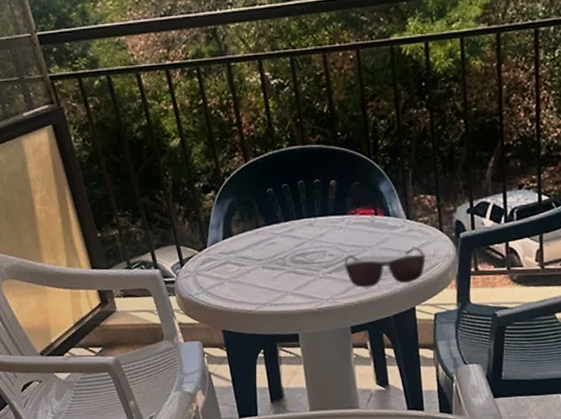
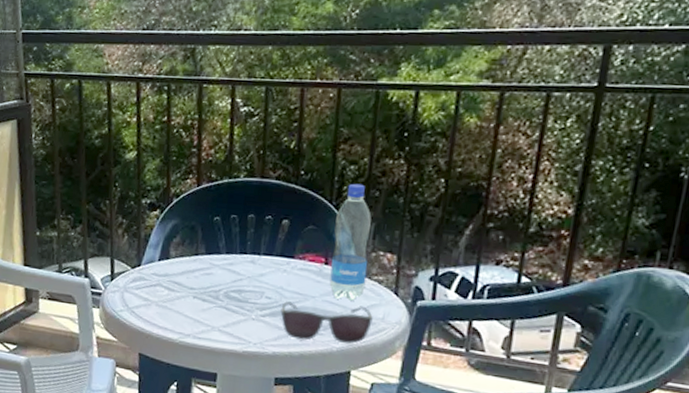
bottle: none [377,136,414,245] -> present [329,183,372,301]

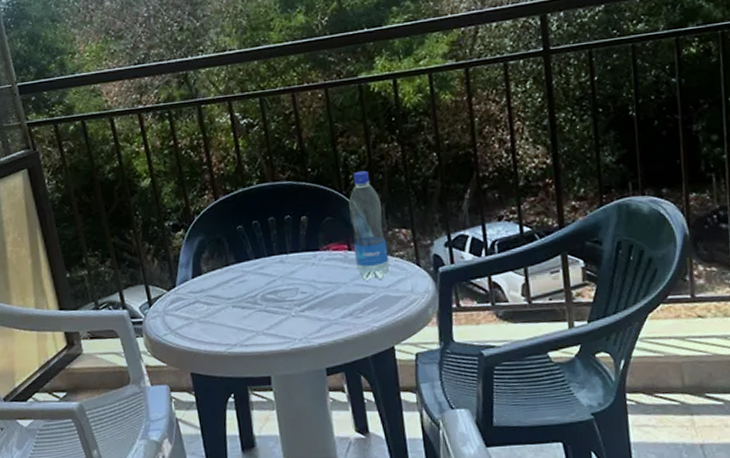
sunglasses: present [280,300,373,344] -> none [317,282,403,327]

